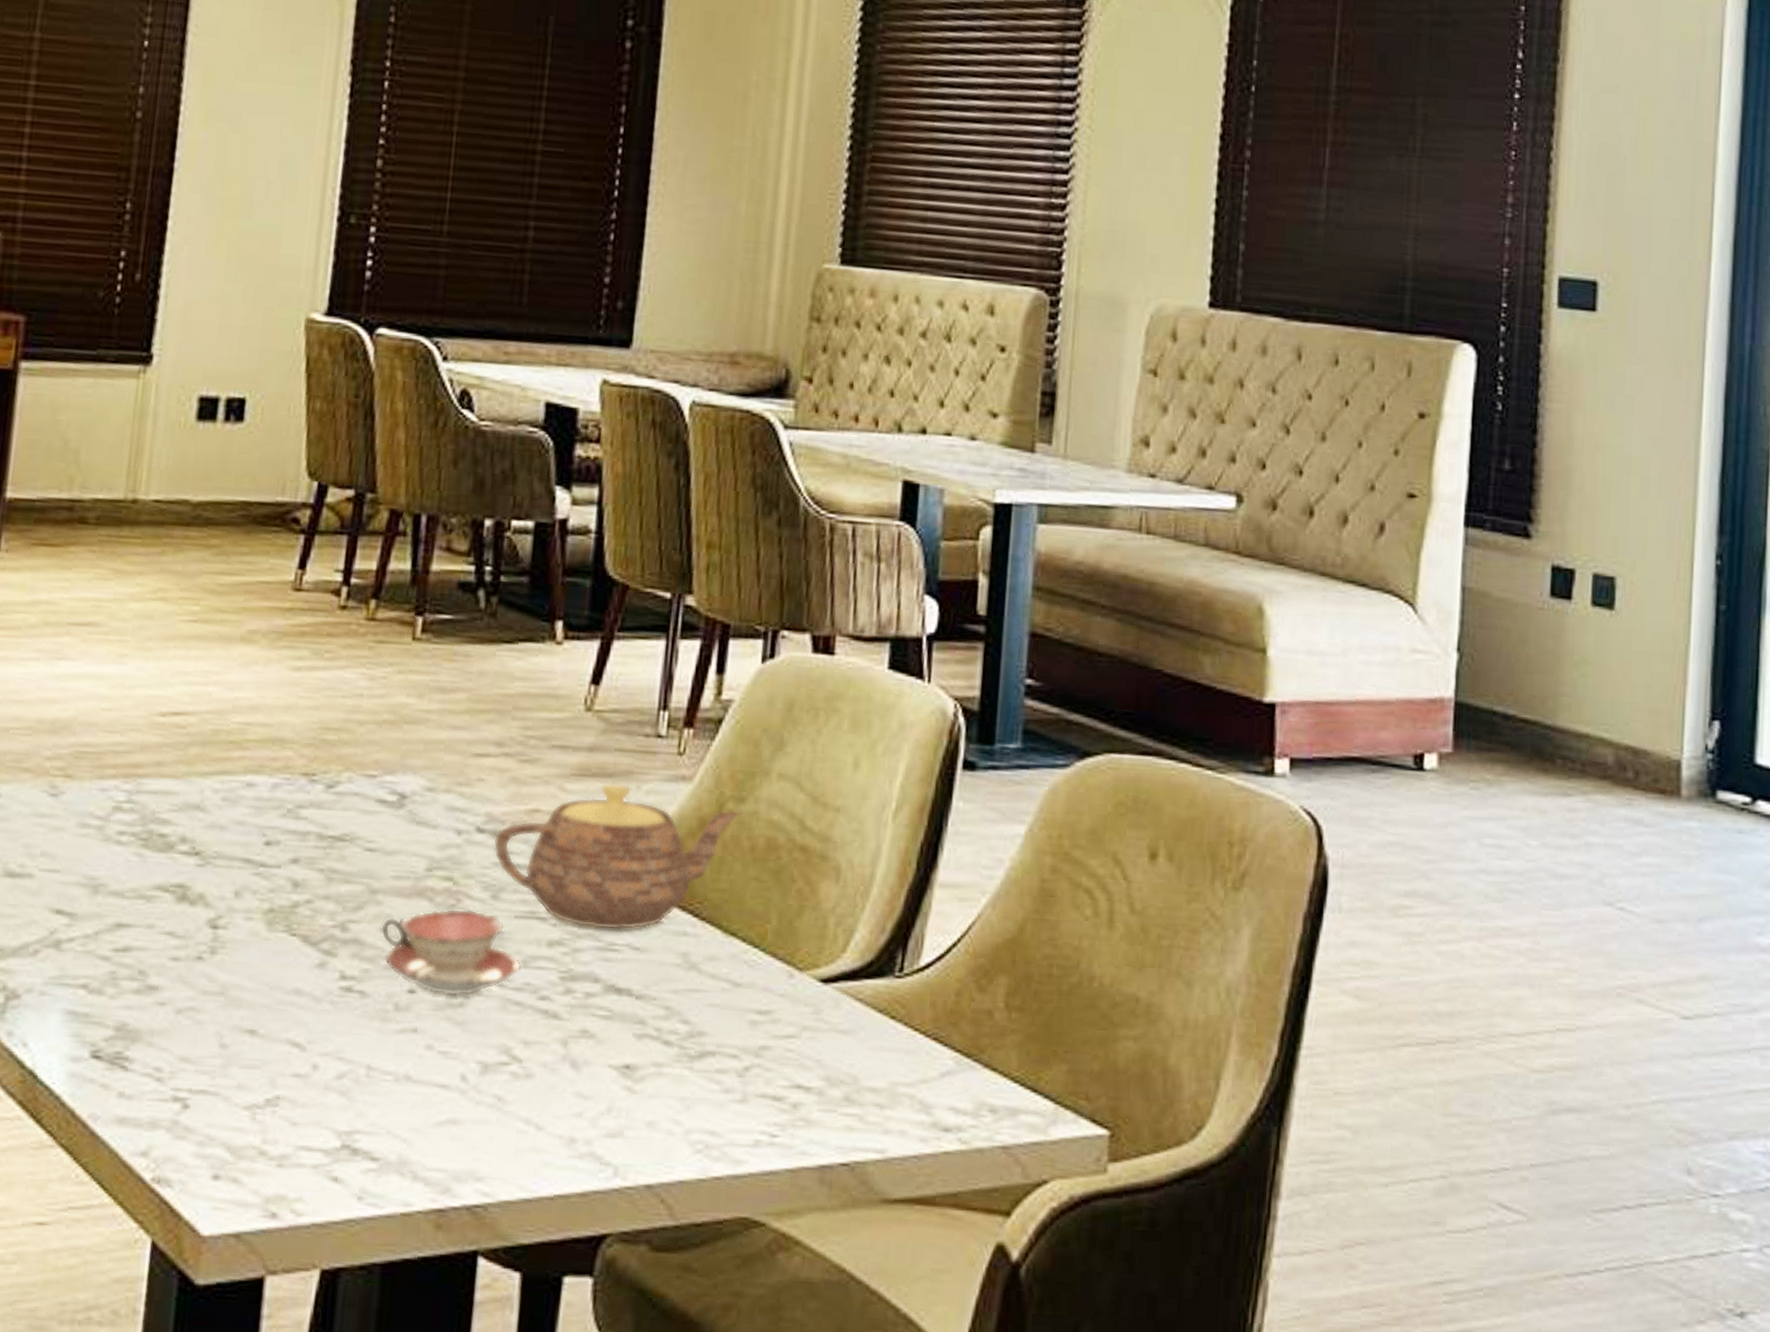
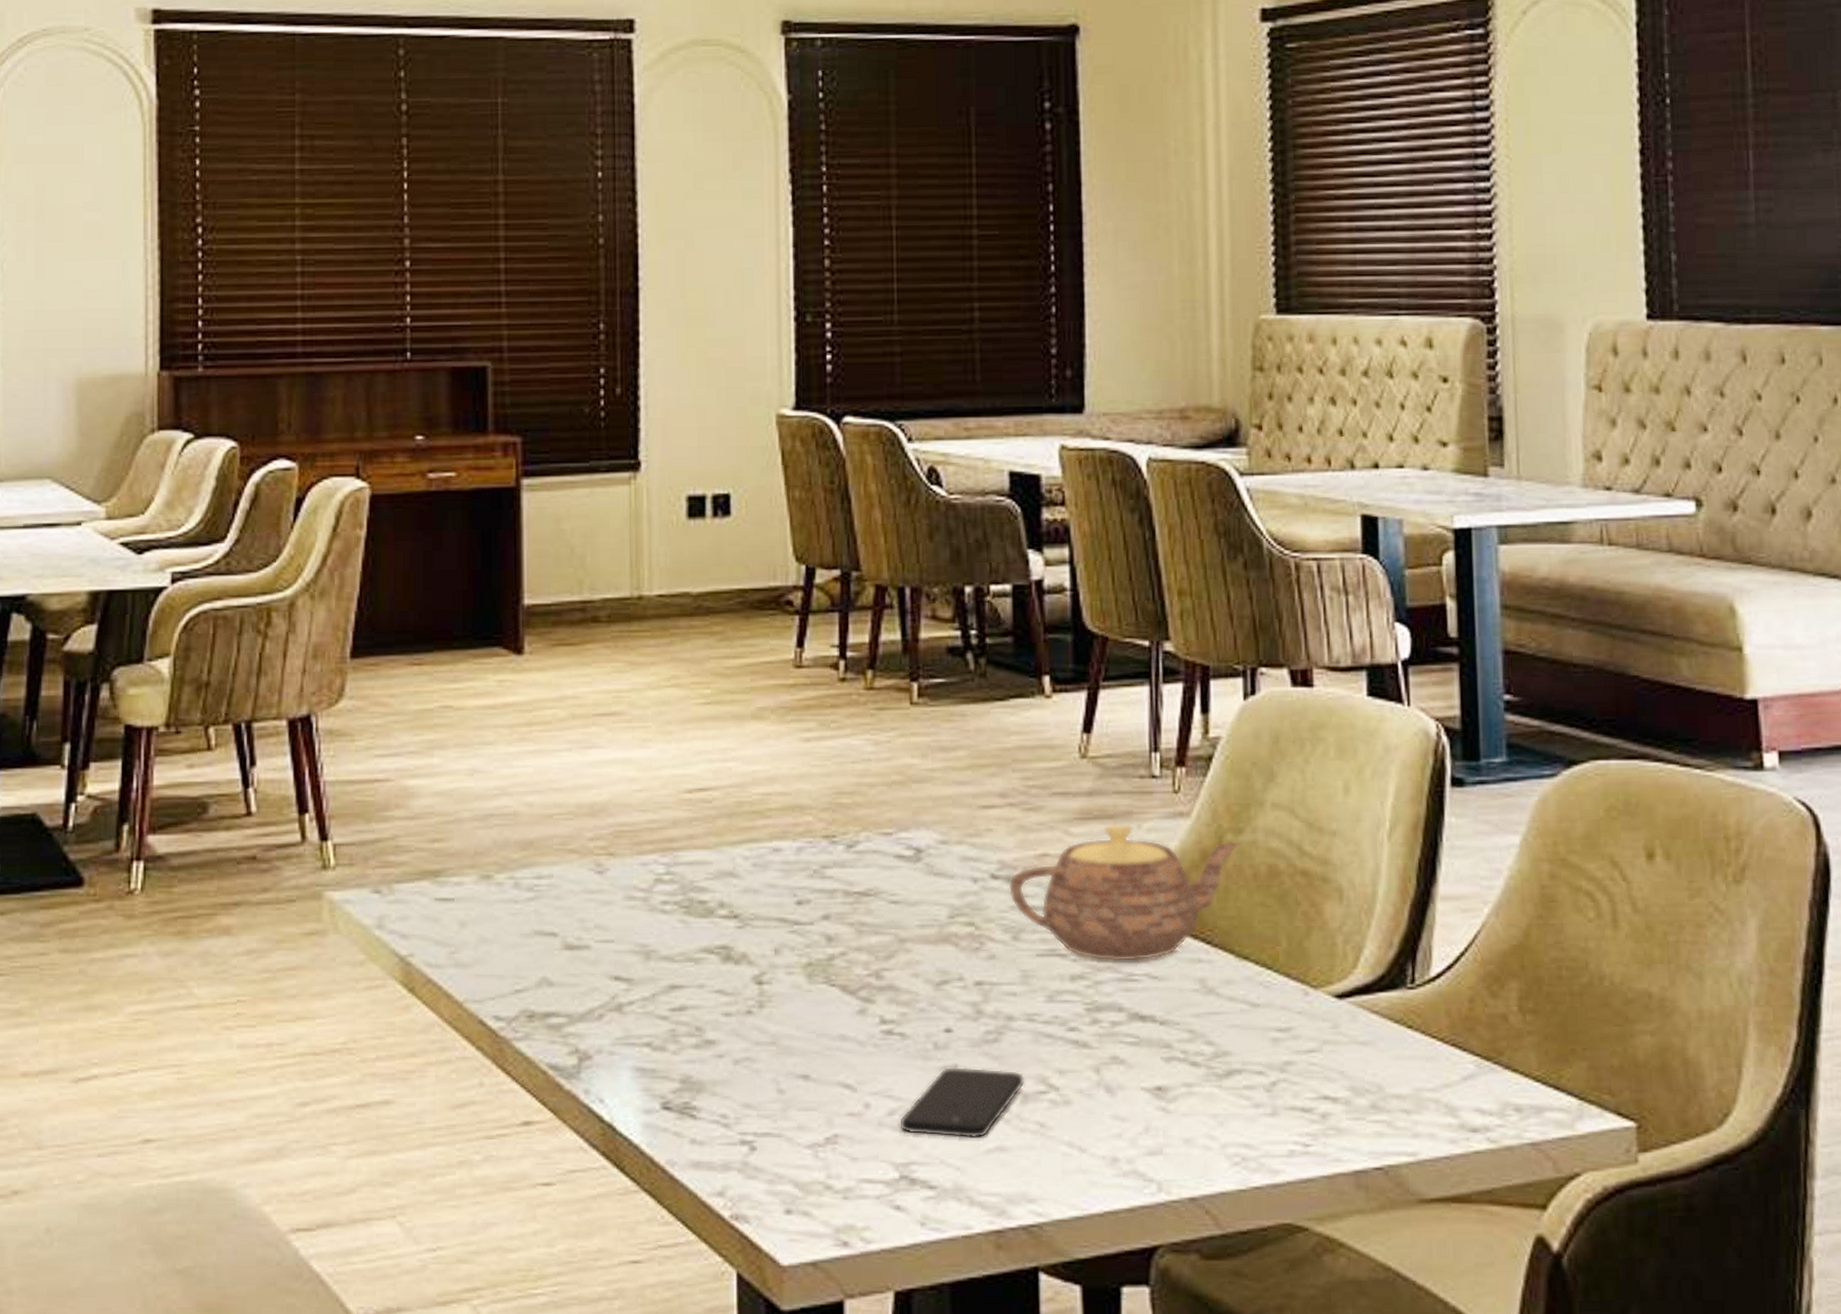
smartphone: none [347,1029,488,1109] -> present [899,1066,1025,1139]
teacup: present [381,908,522,996] -> none [913,951,1049,1032]

